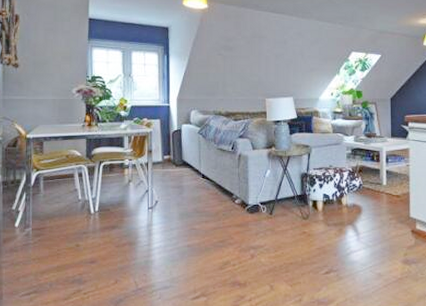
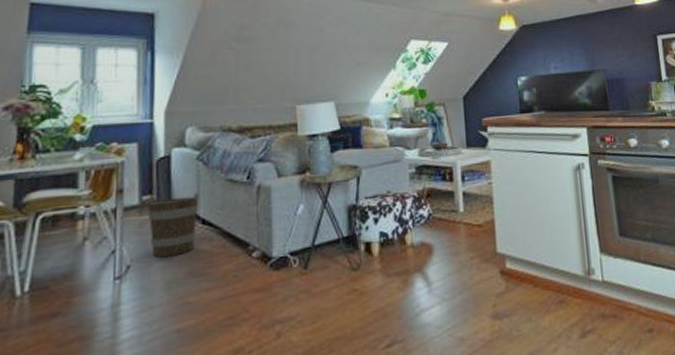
bucket: none [166,156,201,198] -> present [145,193,201,258]

